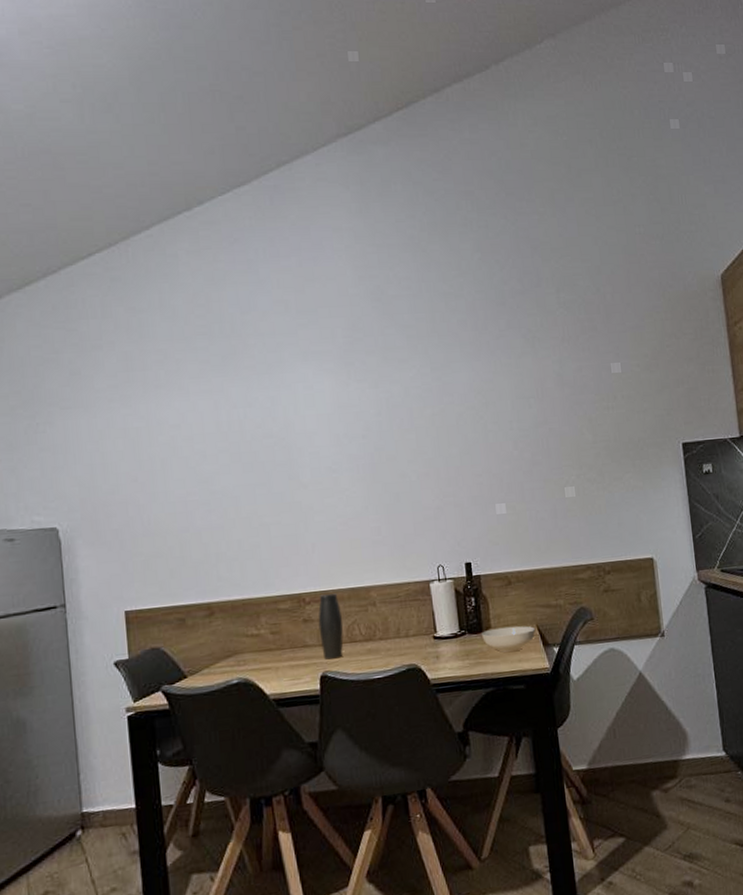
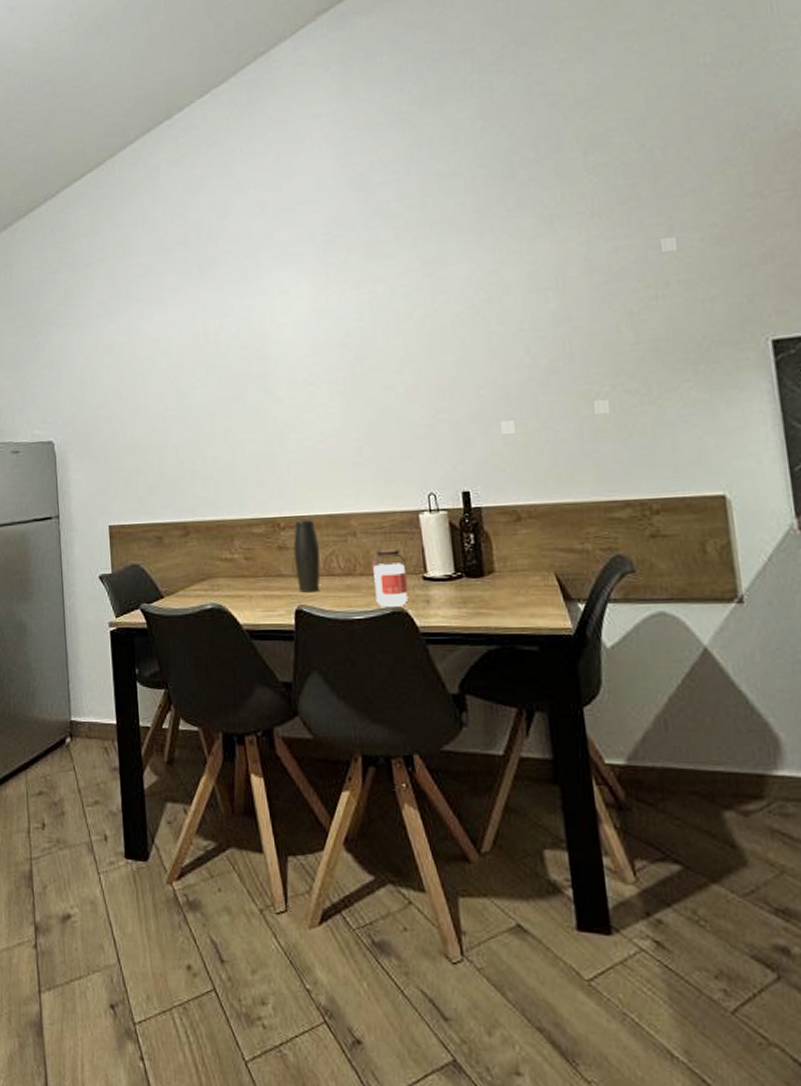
jar: none [389,614,421,666] -> present [371,549,408,608]
bowl: present [481,626,536,653] -> none [481,572,554,604]

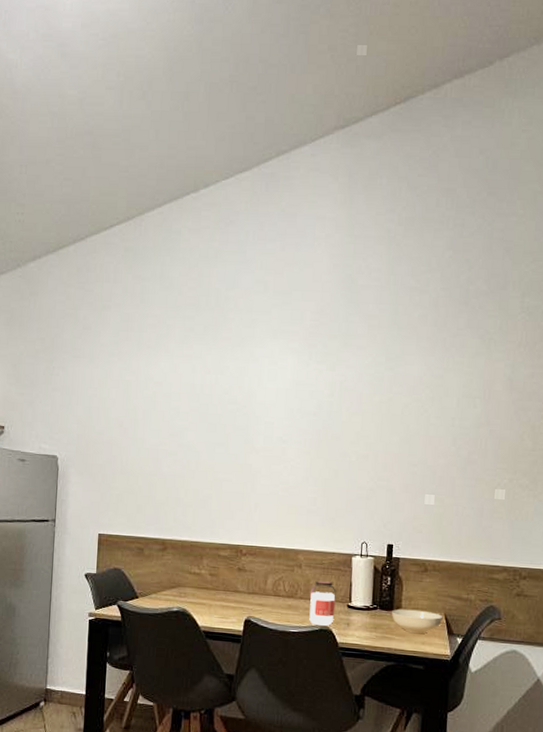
vase: present [293,519,321,593] -> none [249,549,272,608]
bowl: none [481,572,554,604] -> present [391,609,443,634]

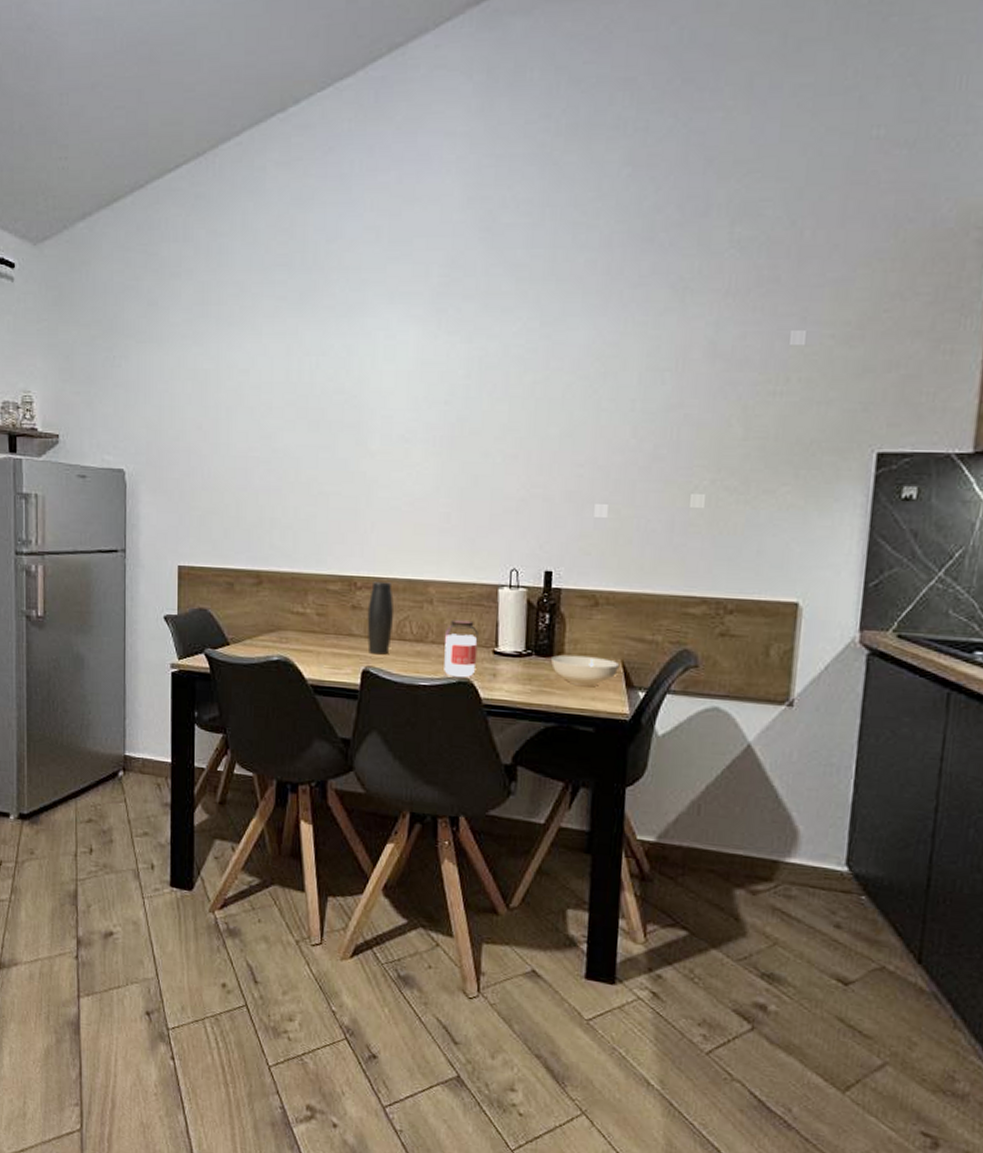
vase: none [249,549,272,608] -> present [367,581,395,655]

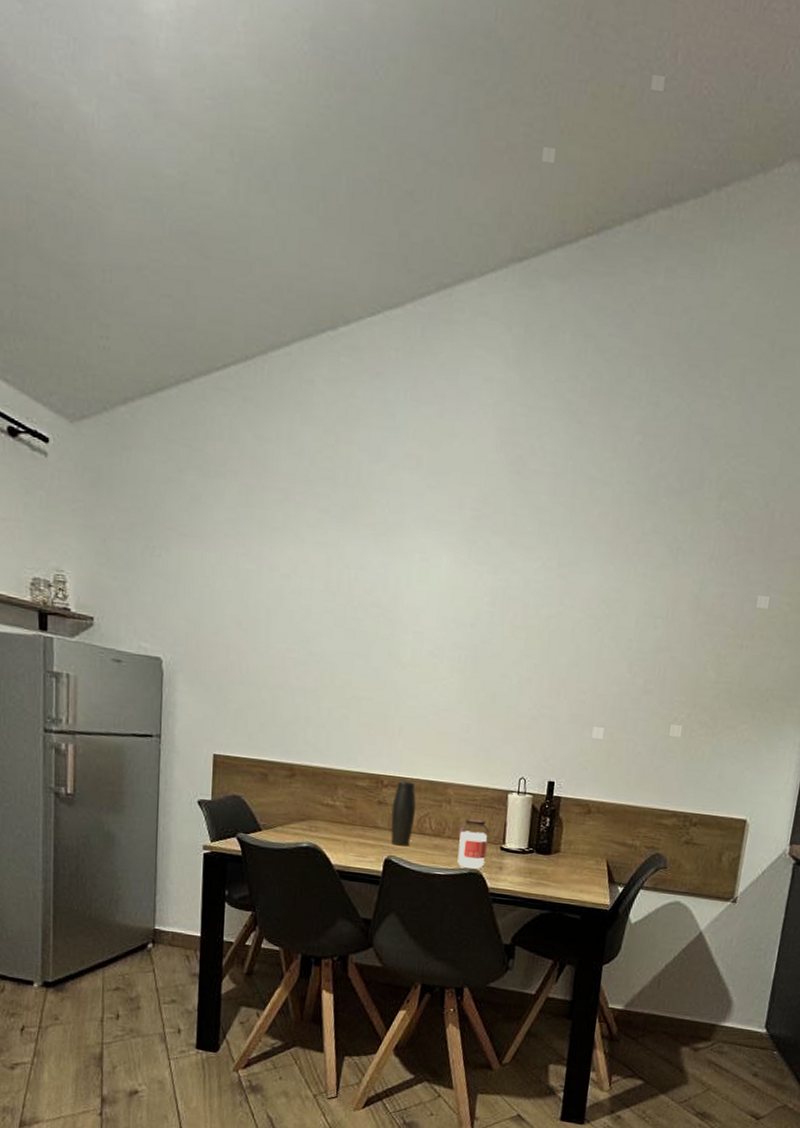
bowl: present [550,655,620,687] -> none [548,853,605,881]

